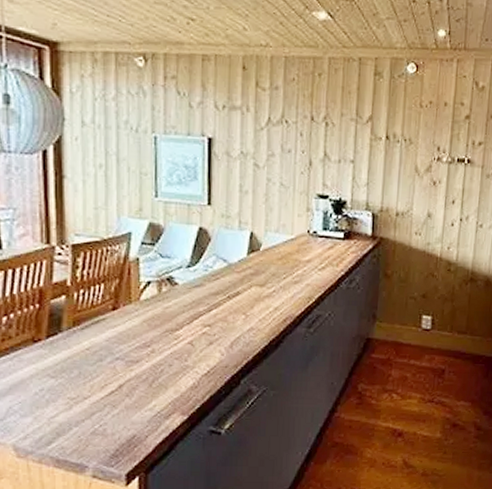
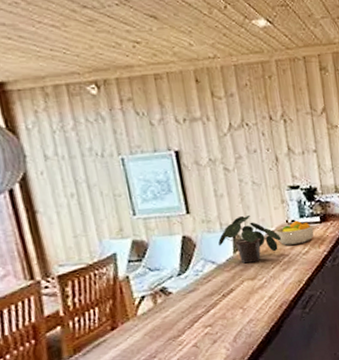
potted plant: none [234,217,299,269] -> present [218,216,281,264]
fruit bowl: none [293,232,335,259] -> present [274,220,314,246]

